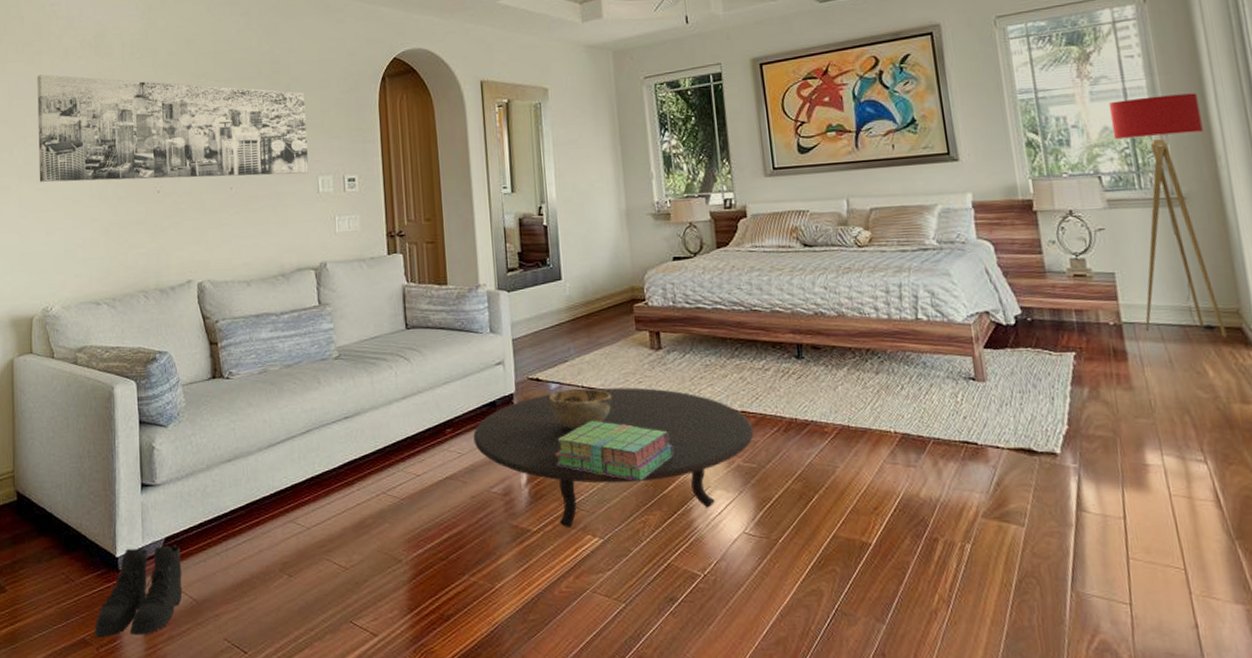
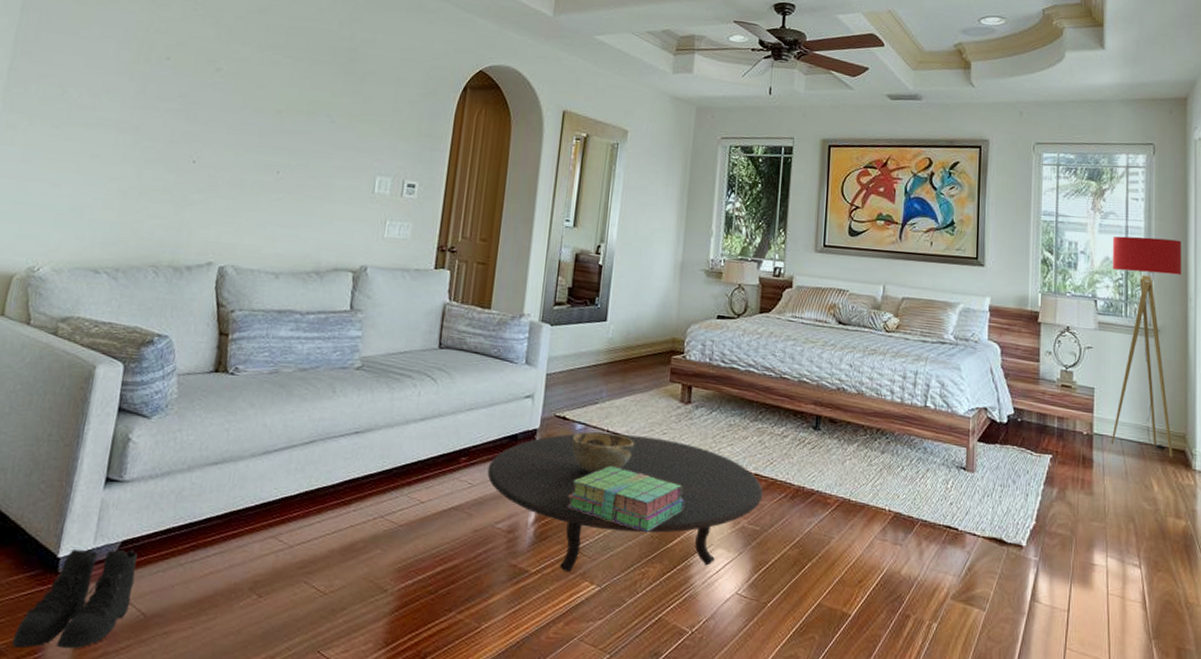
wall art: present [37,74,309,183] -> none [54,11,378,171]

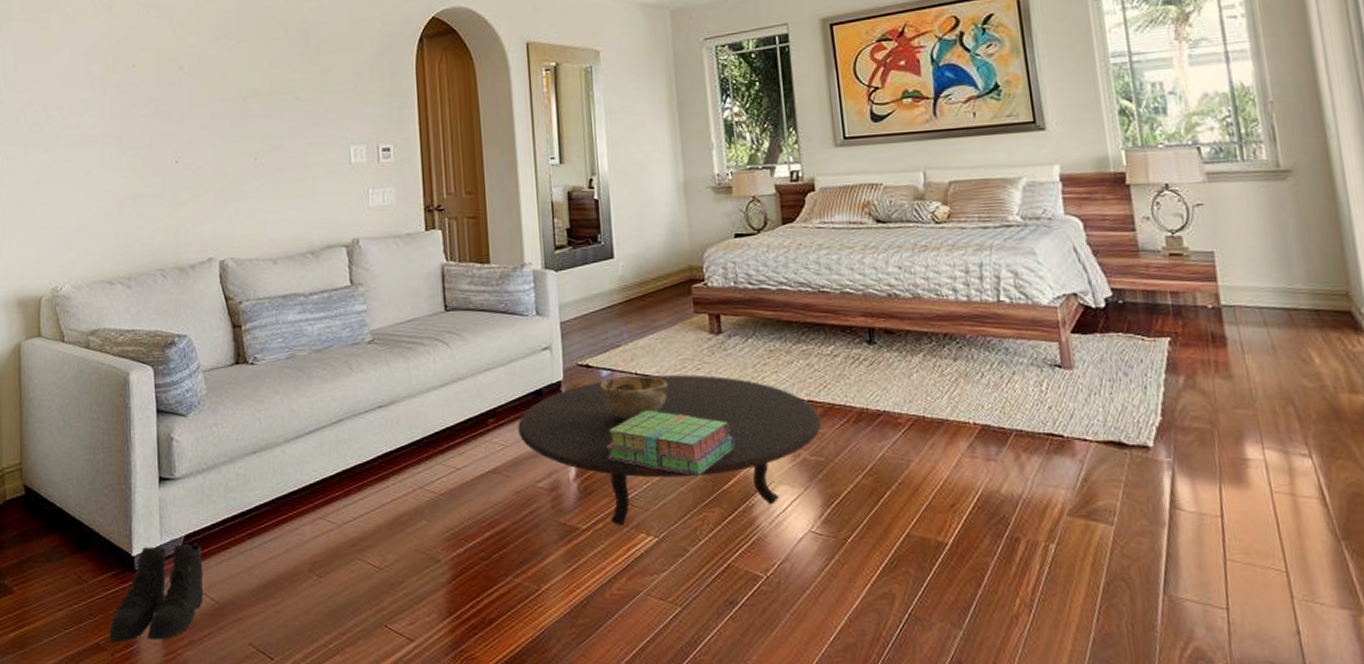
floor lamp: present [1111,236,1181,458] -> none [1208,56,1336,322]

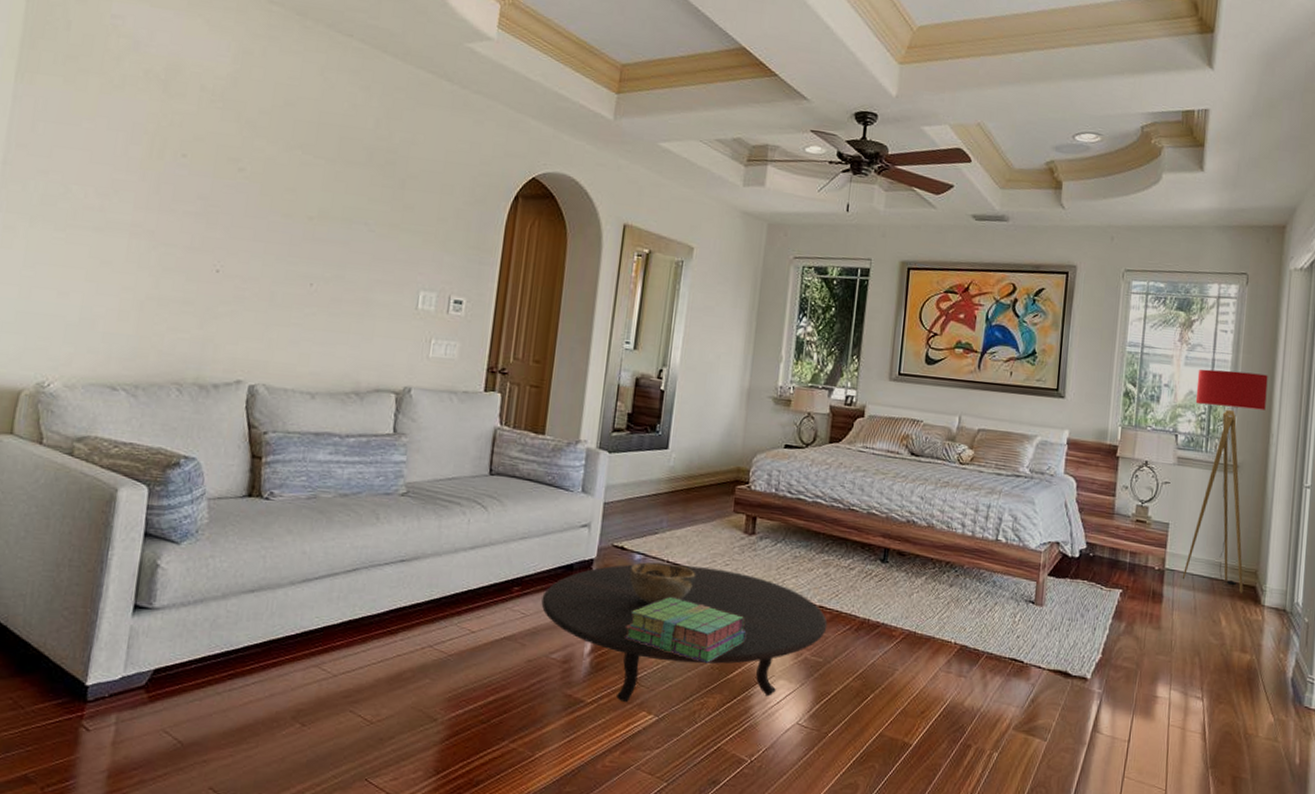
boots: present [109,543,204,643] -> none [41,676,171,777]
floor lamp: none [1208,56,1336,322] -> present [1182,369,1268,594]

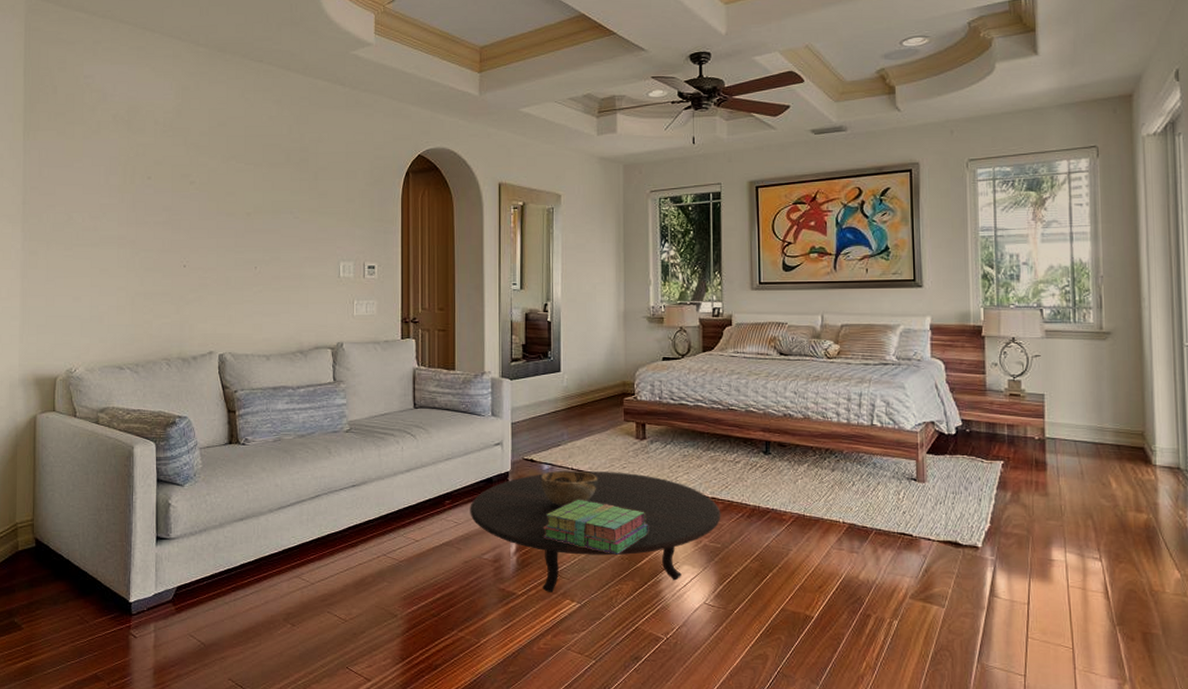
floor lamp: present [1182,369,1268,594] -> none [1056,241,1133,455]

